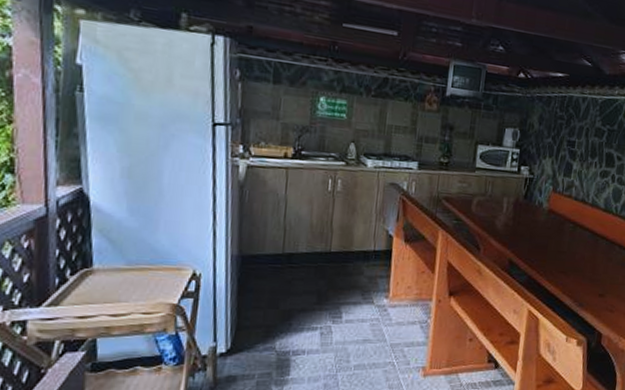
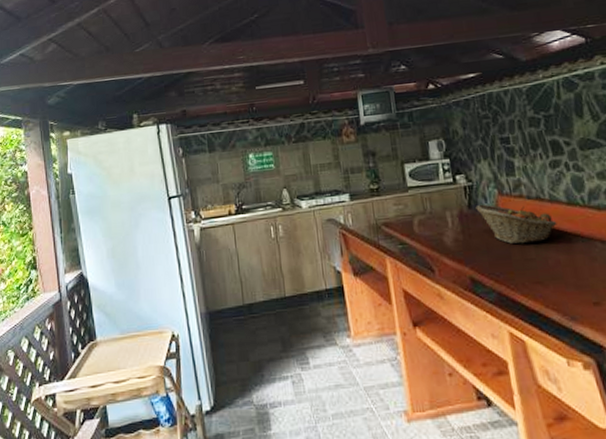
fruit basket: none [530,196,592,239] -> present [475,204,557,244]

